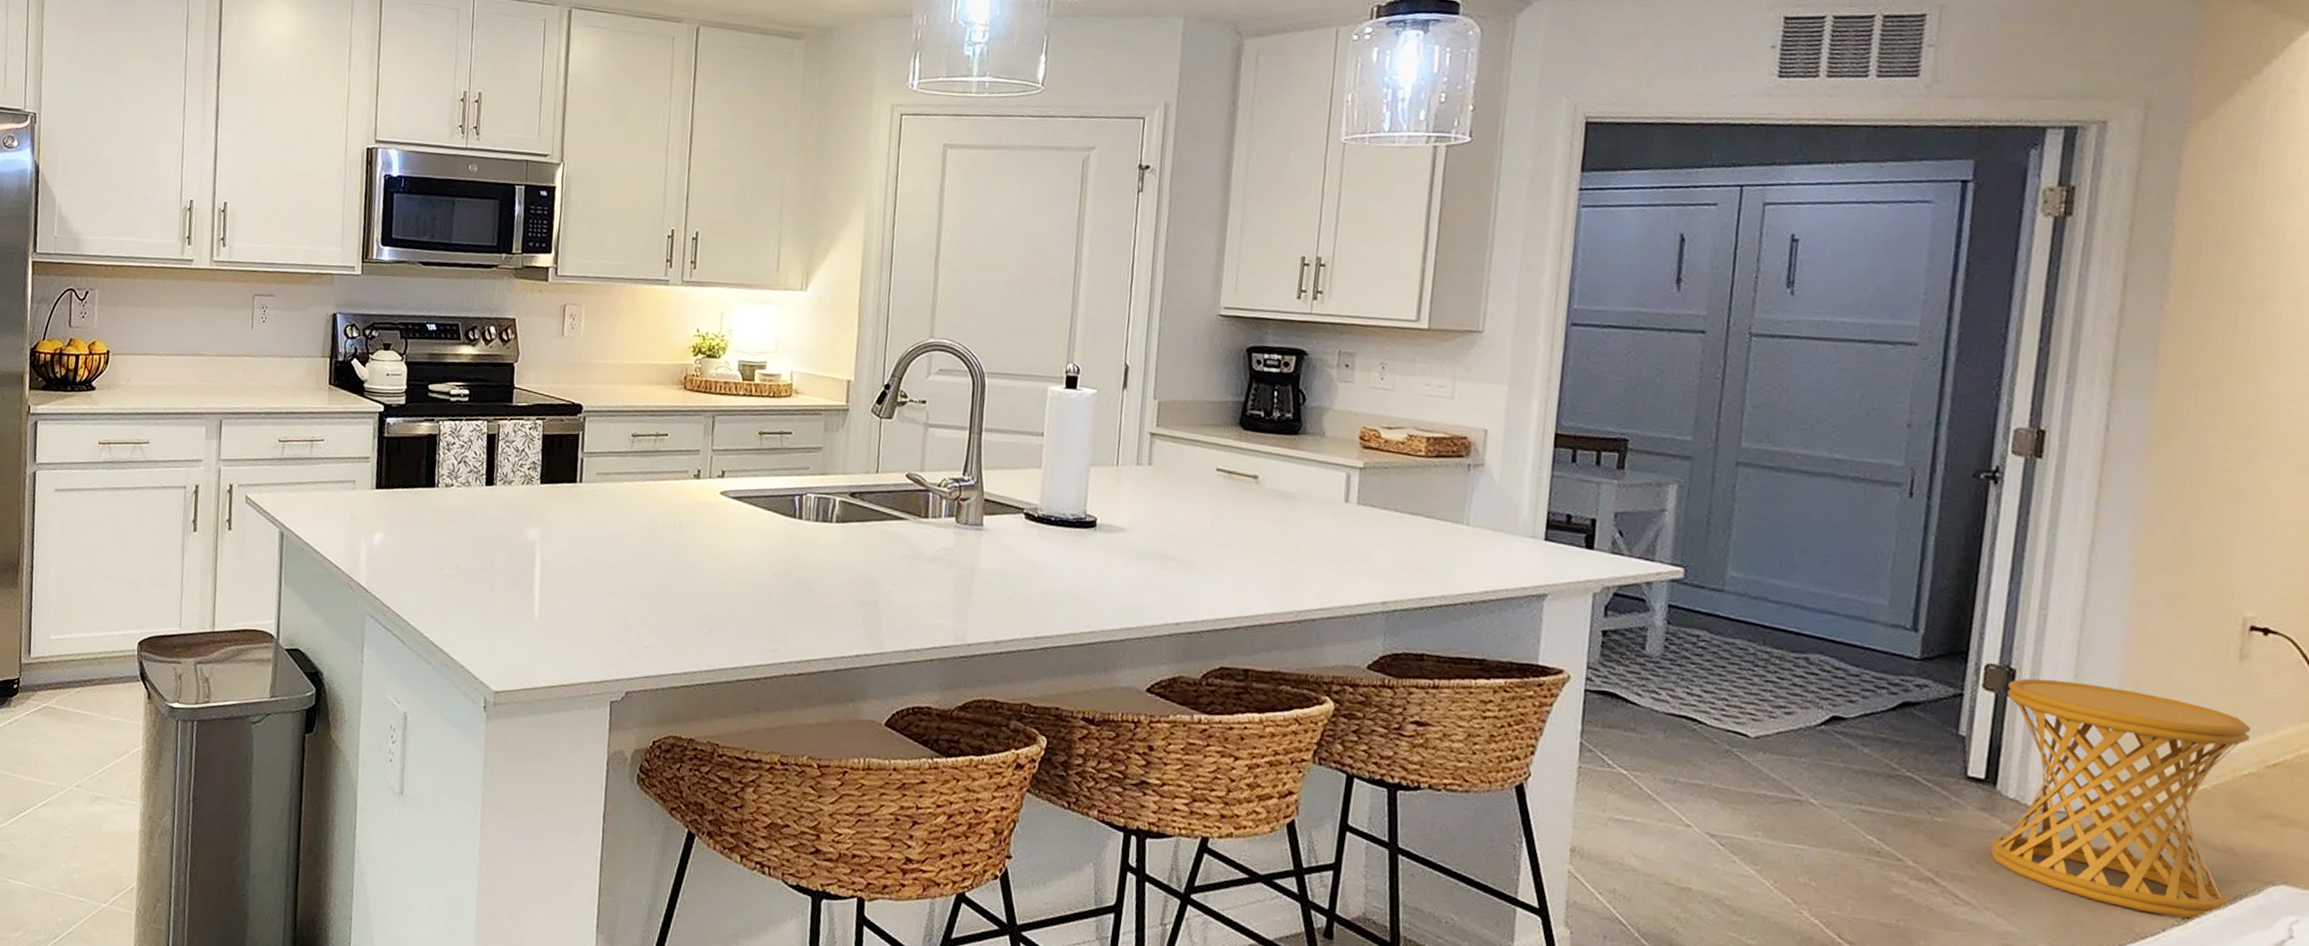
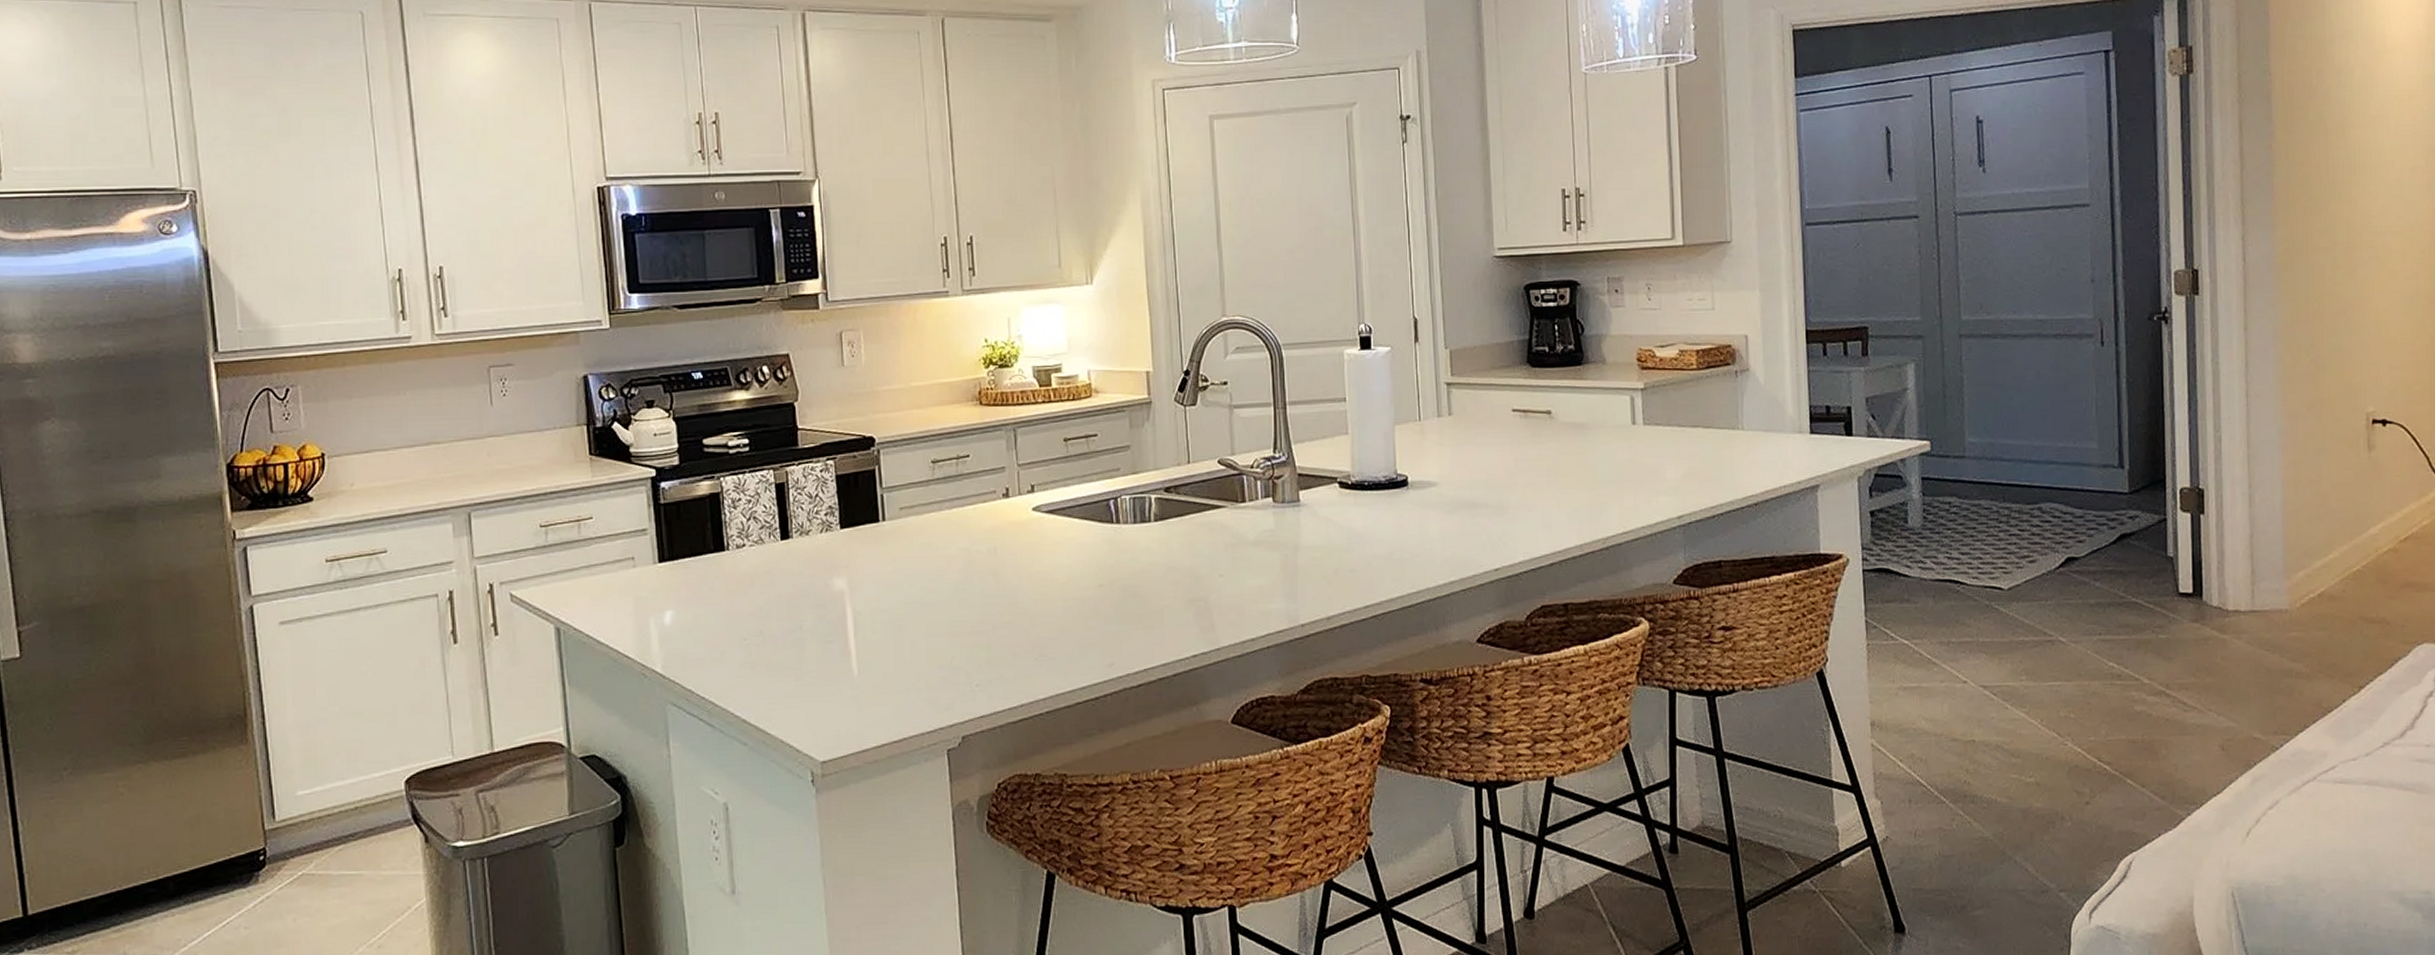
side table: present [1989,678,2251,919] -> none [2200,492,2389,689]

